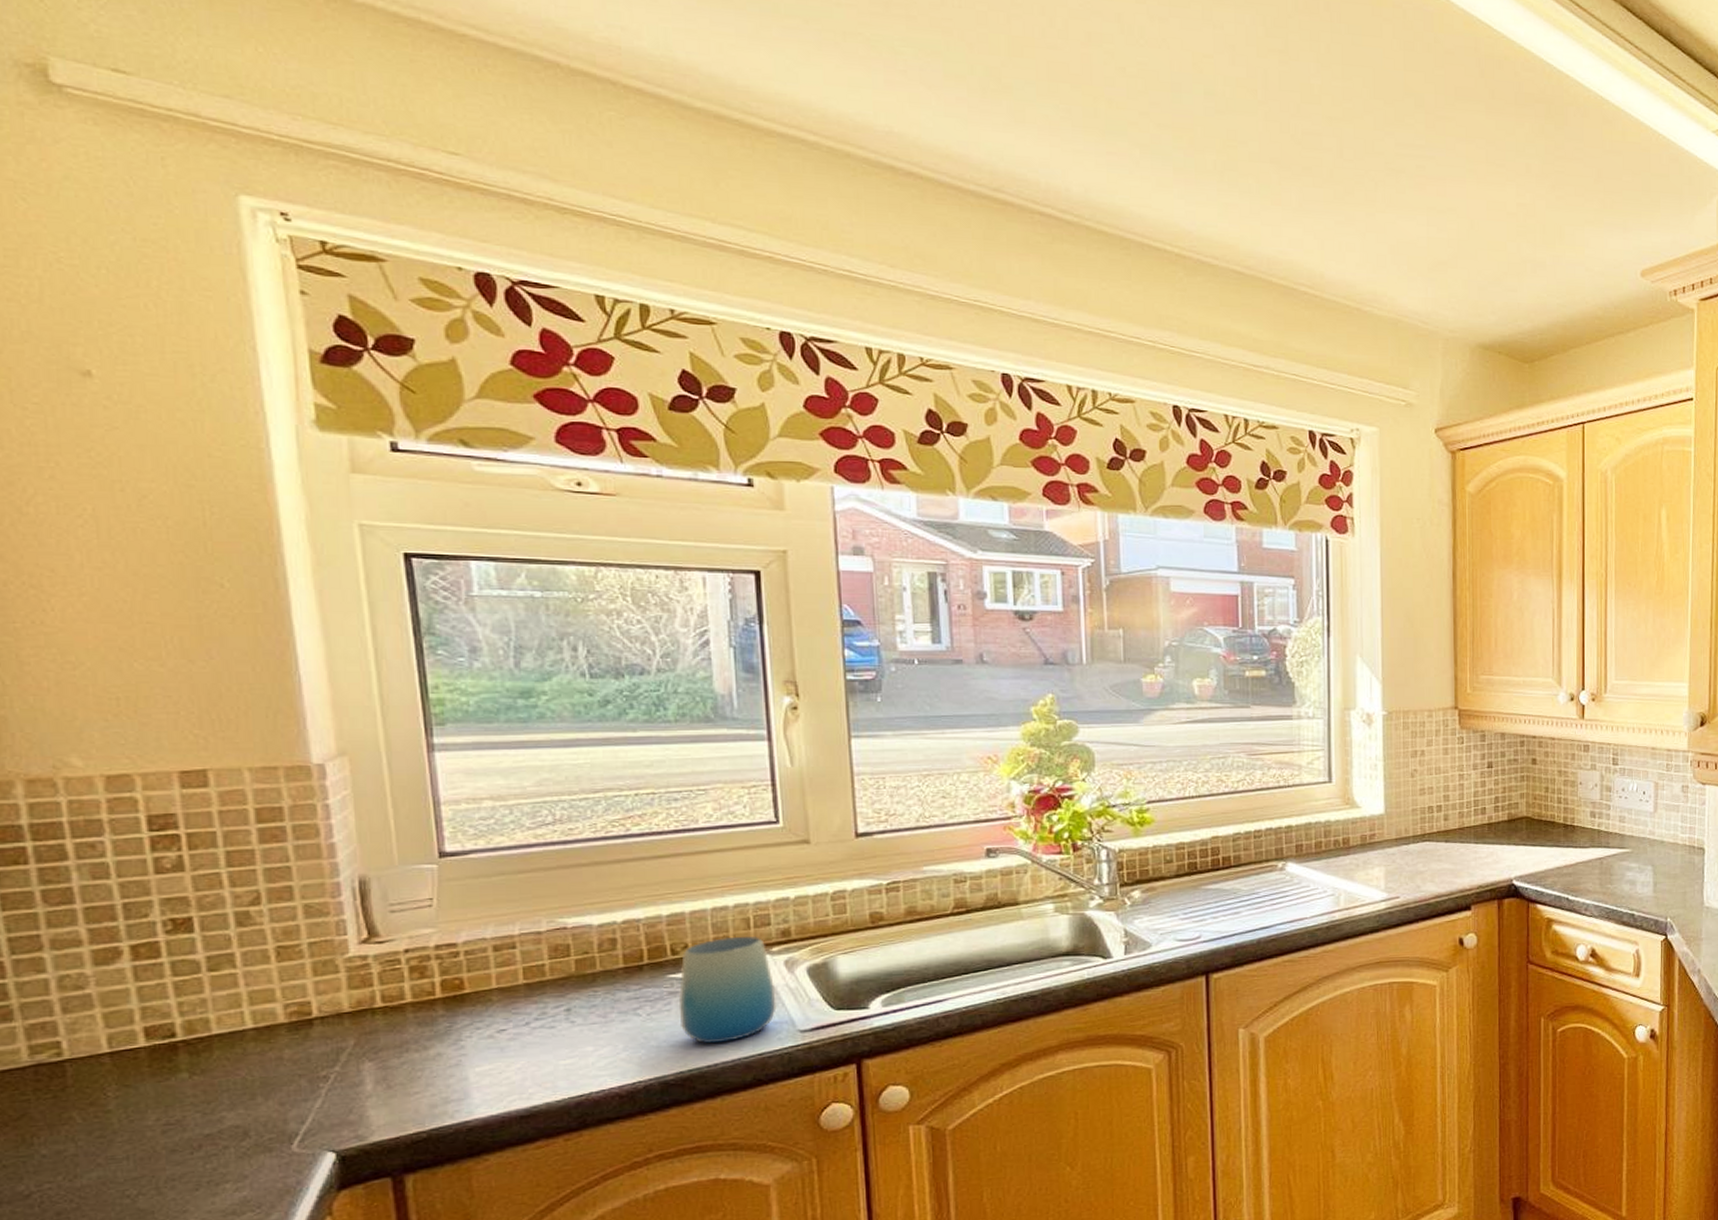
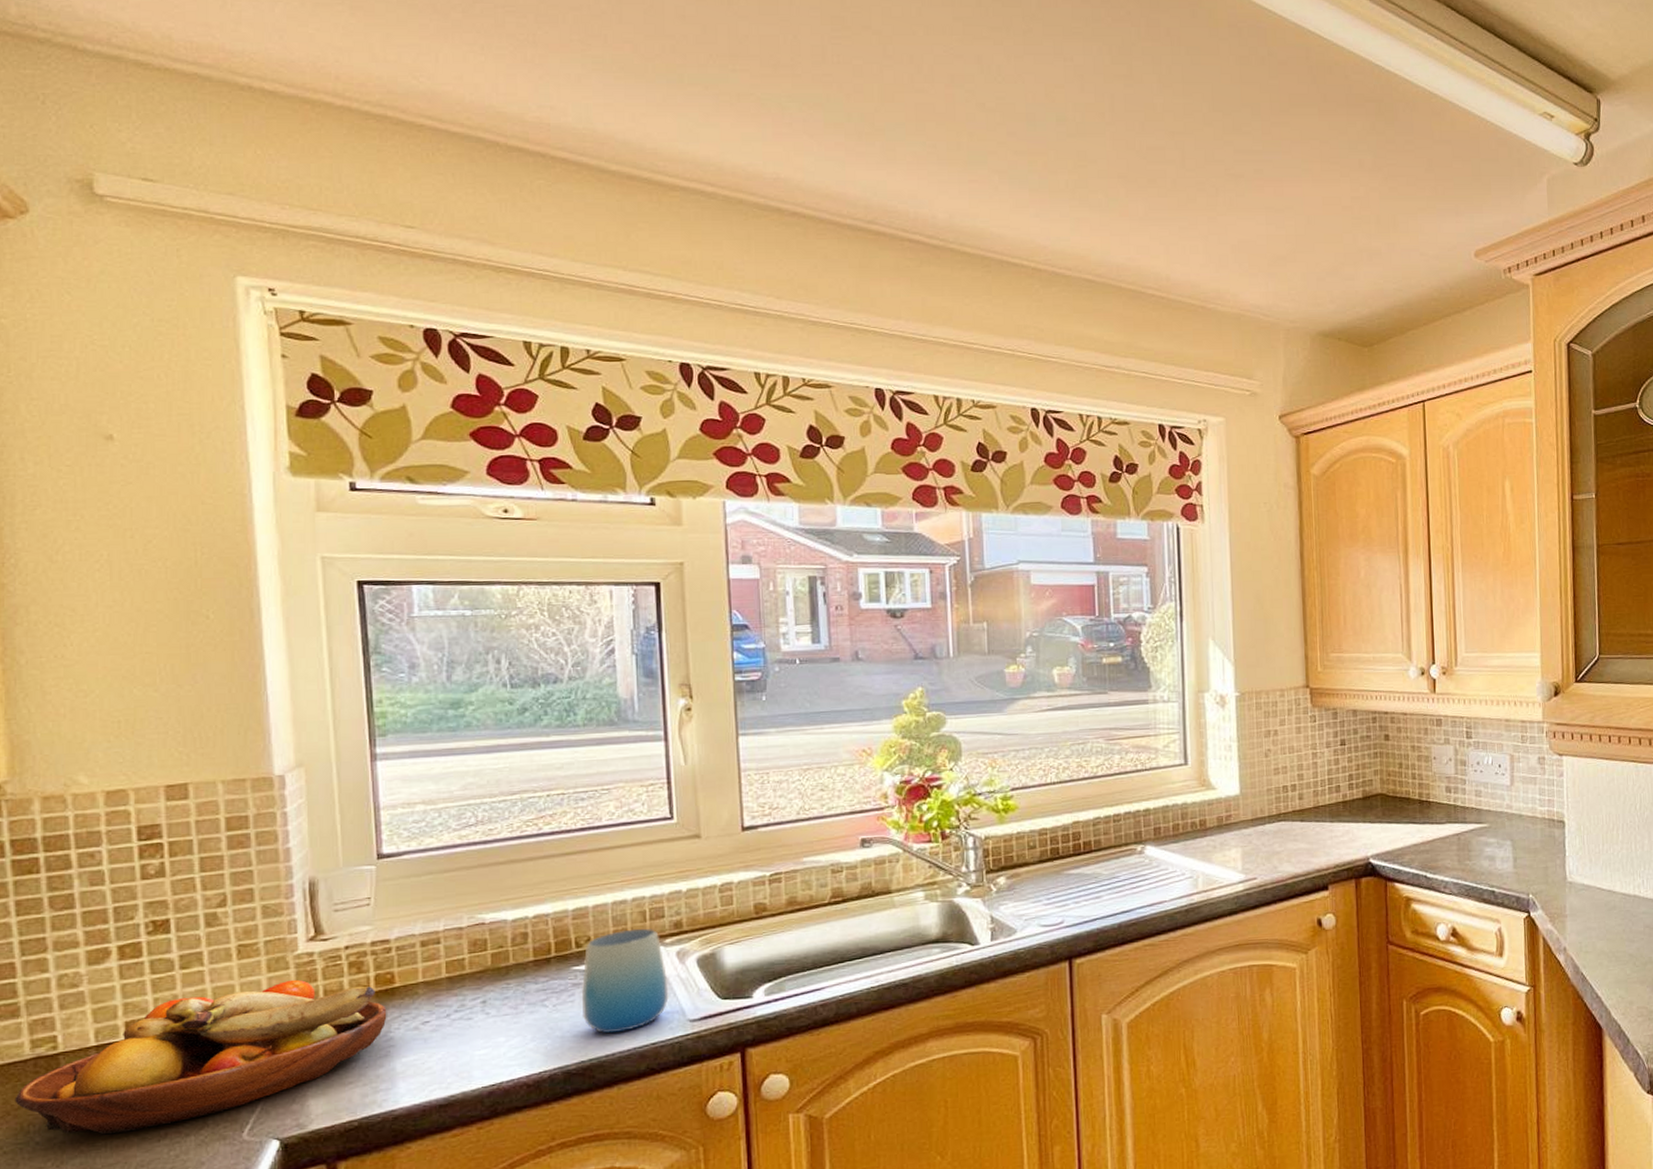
fruit bowl: none [12,984,457,1147] -> present [15,979,387,1135]

